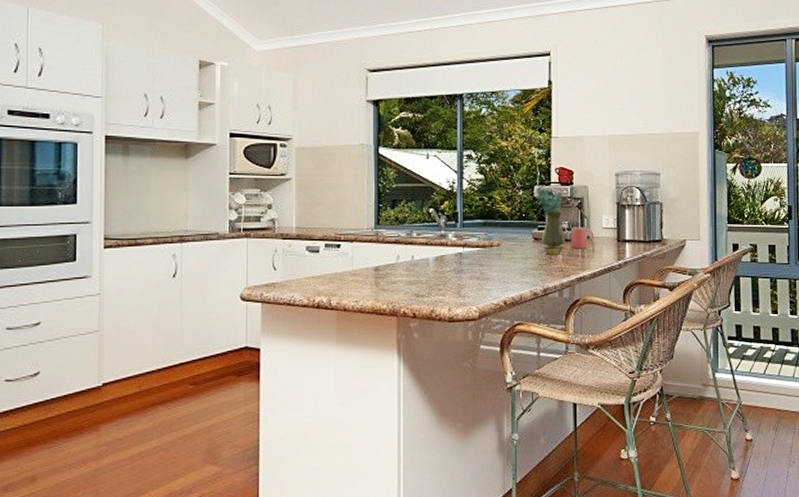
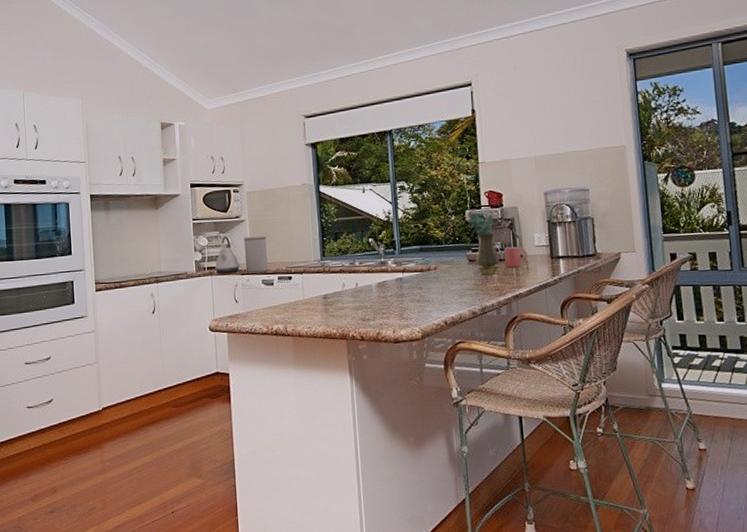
kettle: none [252,195,281,237] -> present [215,236,240,275]
canister: none [288,197,315,237] -> present [243,235,268,272]

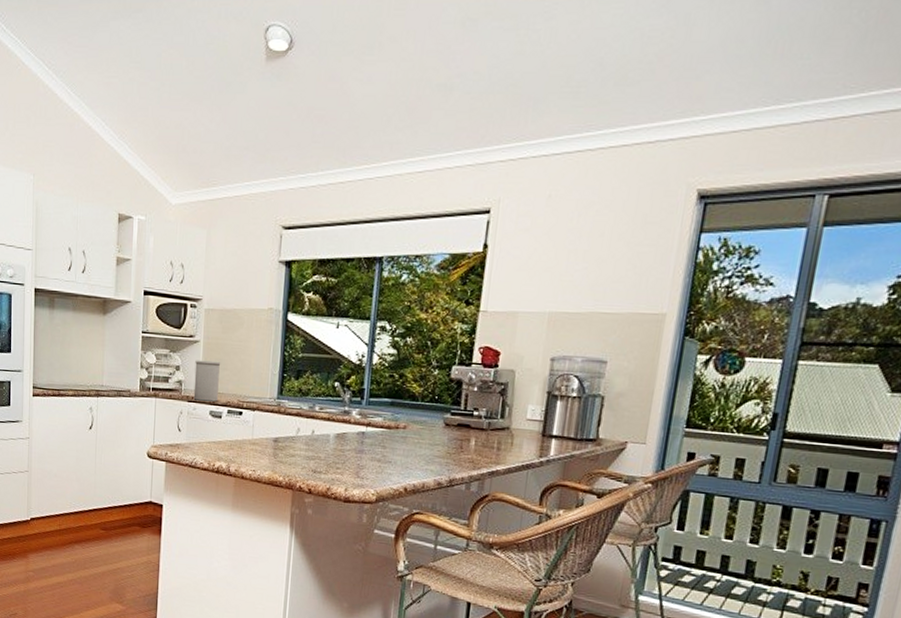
kettle: present [215,236,240,275] -> none [161,356,187,399]
vase: present [468,209,500,275] -> none [452,365,484,445]
mug: present [504,246,528,268] -> none [486,415,515,440]

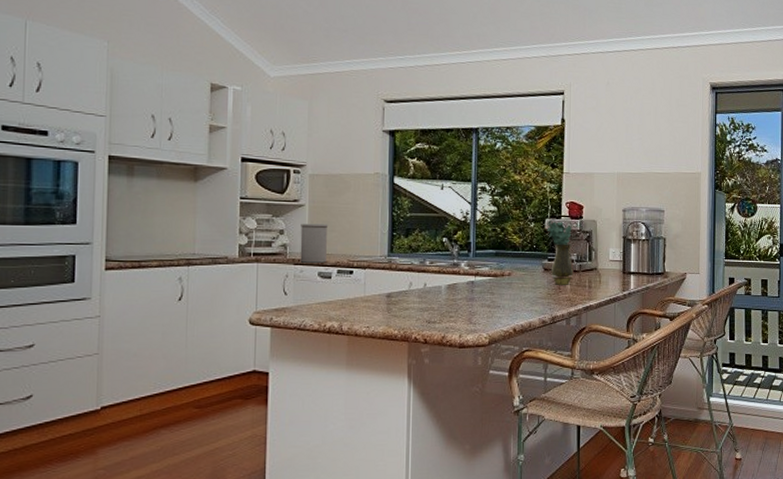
vase: none [452,365,484,445] -> present [547,218,574,285]

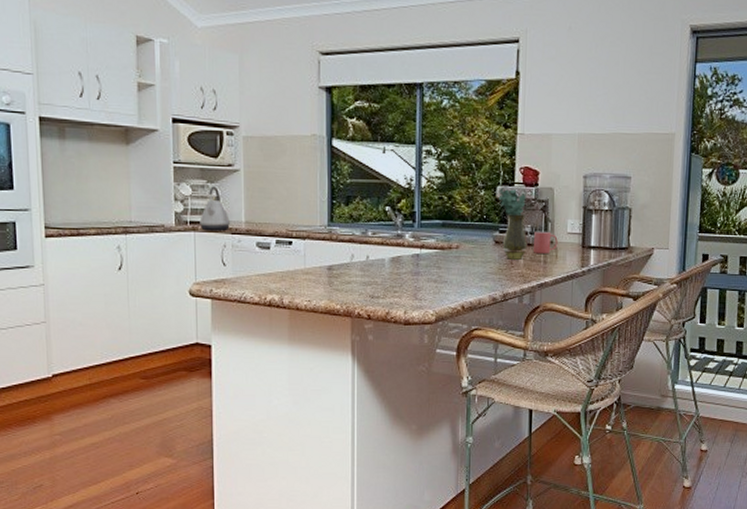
kettle: none [263,220,293,262] -> present [199,186,230,232]
canister: present [300,223,329,263] -> none [236,190,265,232]
mug: none [578,258,601,279] -> present [533,231,558,254]

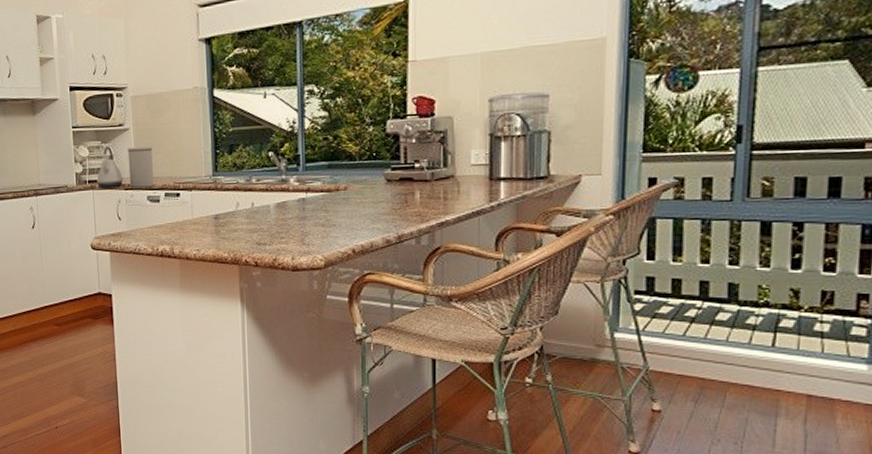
canister: none [236,190,265,232] -> present [127,146,154,187]
vase: present [498,185,528,260] -> none [389,119,424,198]
mug: present [533,231,558,254] -> none [430,164,460,190]

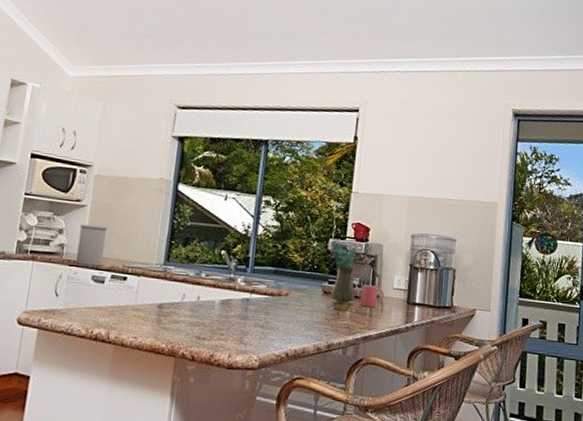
kettle: present [96,146,123,189] -> none [39,219,70,263]
vase: none [389,119,424,198] -> present [329,238,357,311]
mug: none [430,164,460,190] -> present [359,284,384,307]

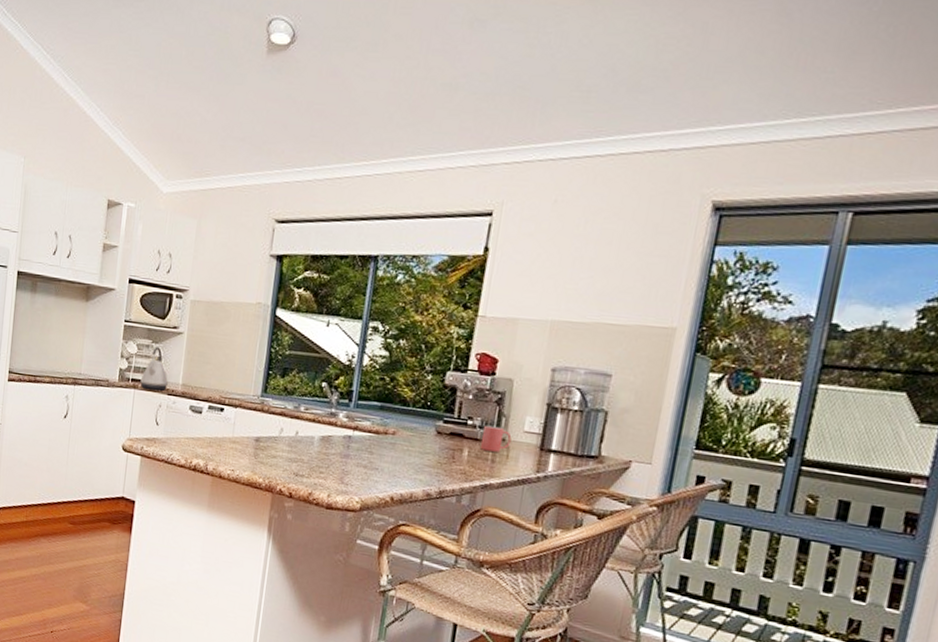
kettle: none [39,219,70,263] -> present [140,347,168,392]
canister: present [75,224,108,267] -> none [173,352,205,397]
vase: present [329,238,357,311] -> none [444,370,480,455]

